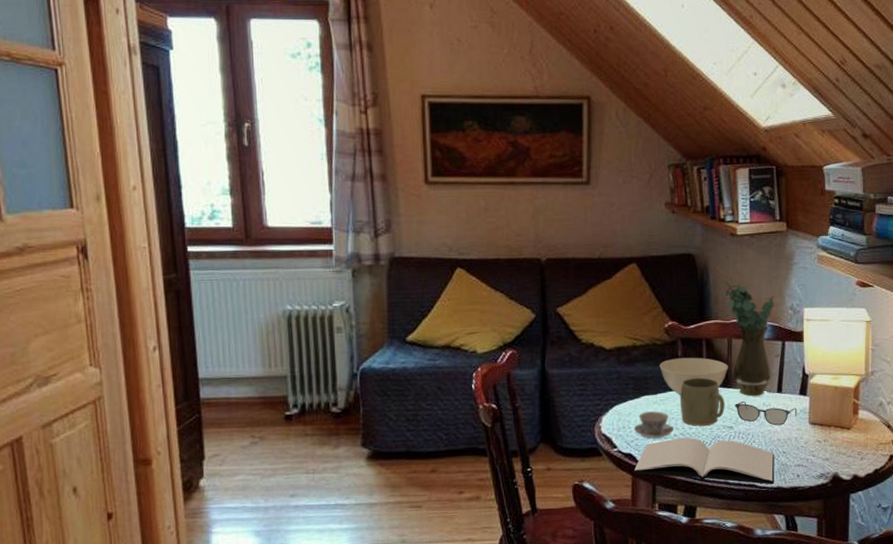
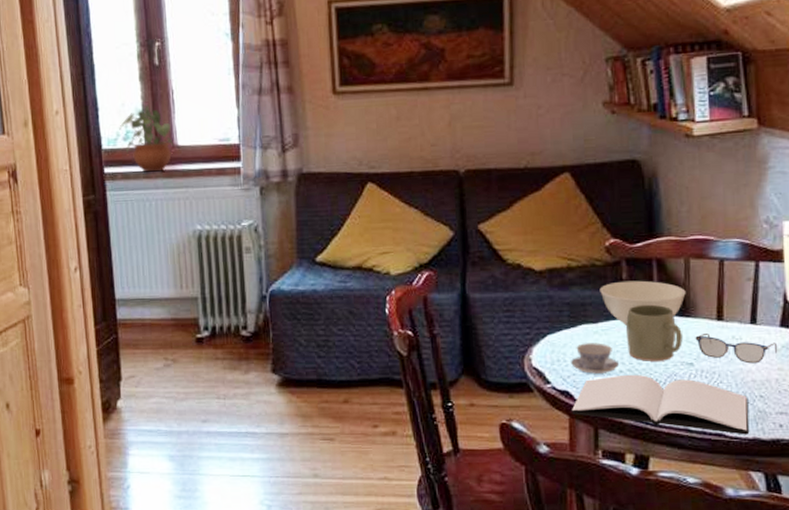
potted plant: none [204,184,263,252] -> present [119,104,174,172]
vase: present [726,281,775,396] -> none [680,191,744,327]

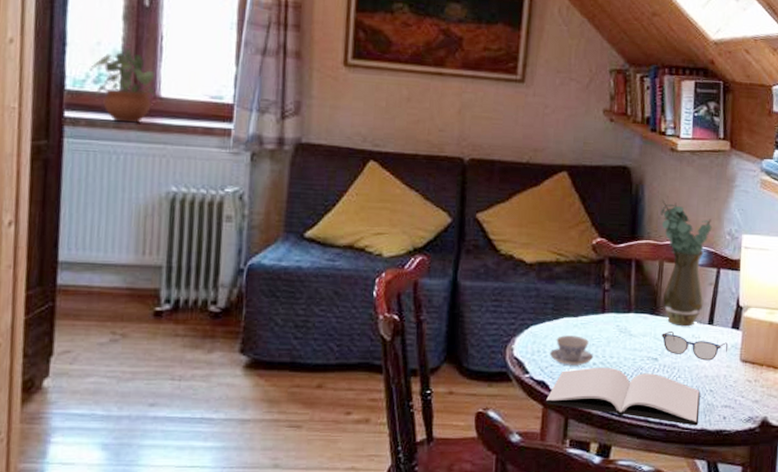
bowl: present [599,280,686,327] -> none [583,278,658,322]
mug: present [625,304,683,361] -> none [602,301,651,355]
vase: none [680,191,744,327] -> present [660,199,712,326]

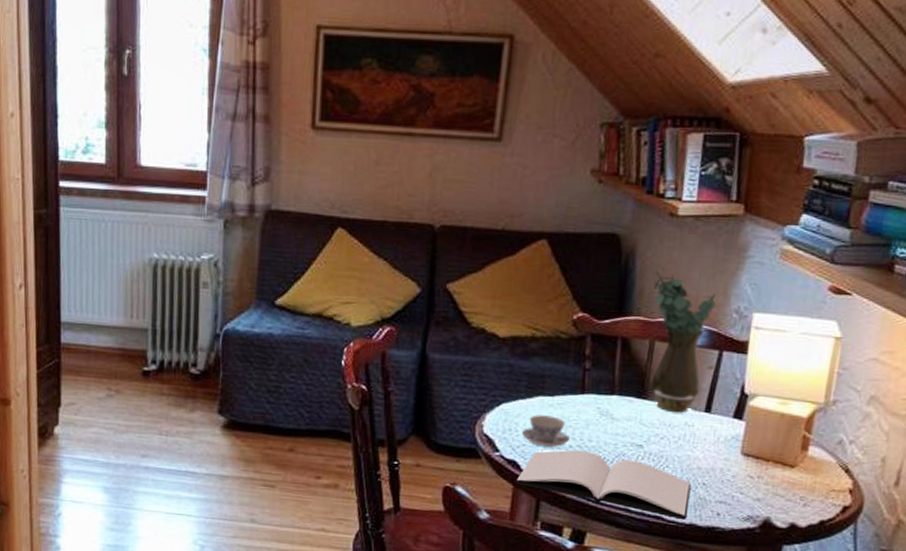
potted plant: present [90,47,156,123] -> none [79,117,136,191]
glasses: present [661,332,728,361] -> none [648,417,728,452]

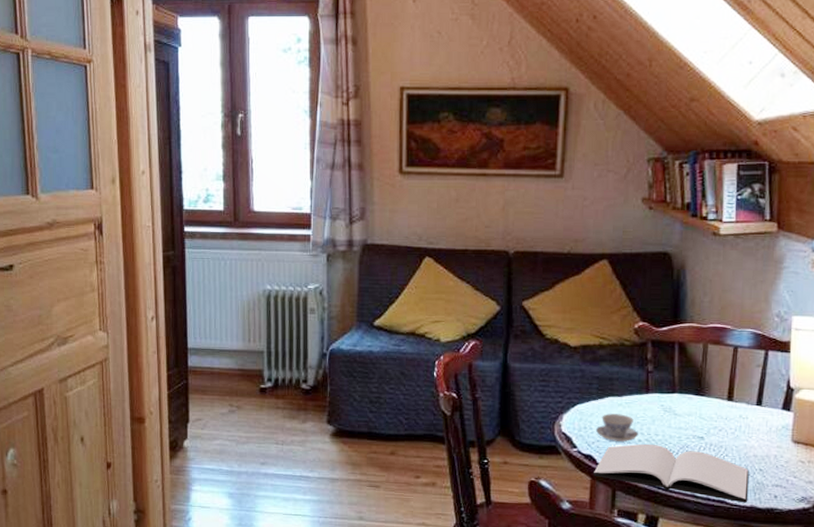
vase: present [652,271,716,412] -> none [703,283,759,406]

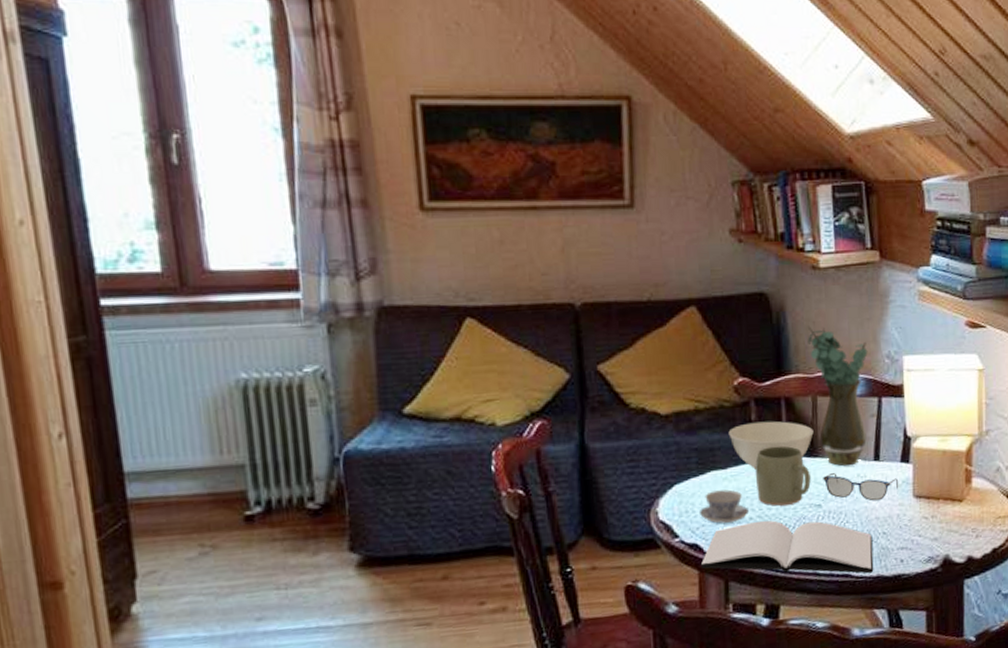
bowl: none [626,360,702,401] -> present [728,421,814,471]
mug: none [646,382,696,434] -> present [755,445,811,506]
vase: none [703,283,759,406] -> present [808,326,868,466]
glasses: none [707,412,779,441] -> present [823,473,899,501]

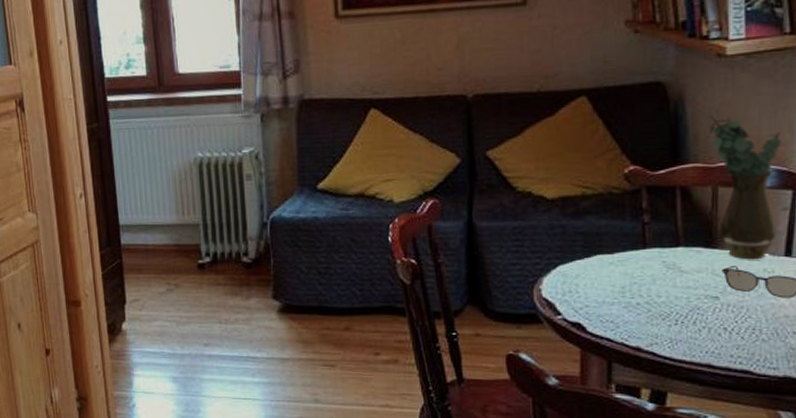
teacup: present [700,489,750,524] -> none [584,274,637,307]
book: present [701,520,874,574] -> none [584,307,780,373]
bowl: present [728,421,814,471] -> none [617,209,713,258]
mug: present [755,445,811,506] -> none [644,234,707,294]

